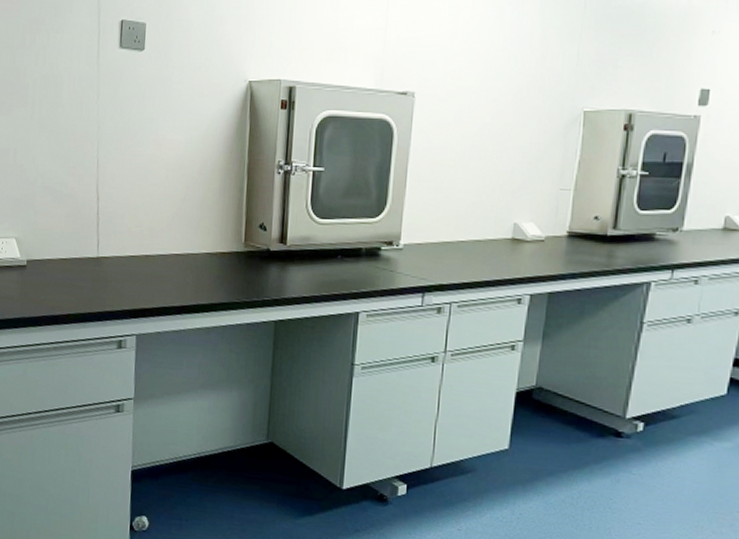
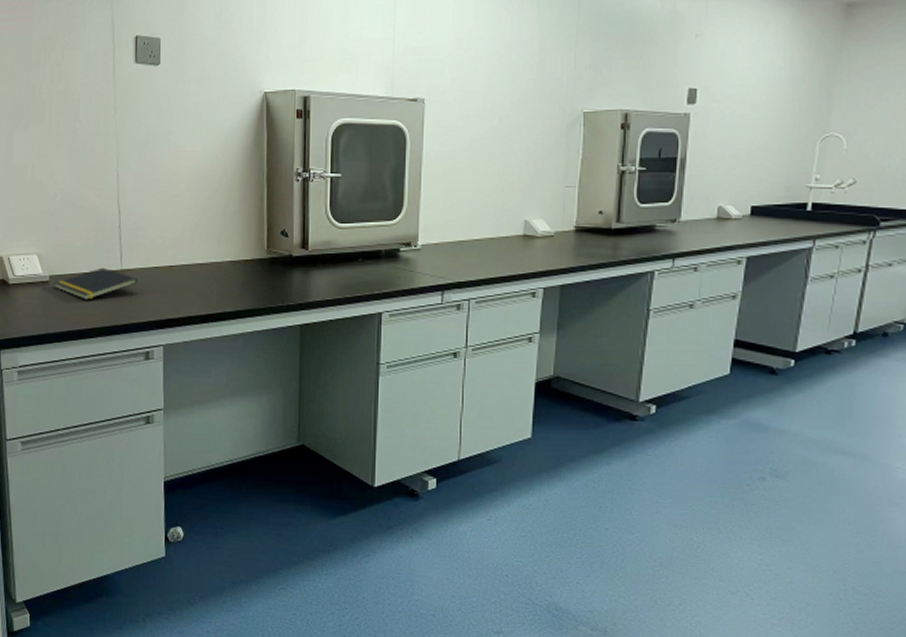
notepad: none [31,254,114,286] -> present [54,267,138,300]

